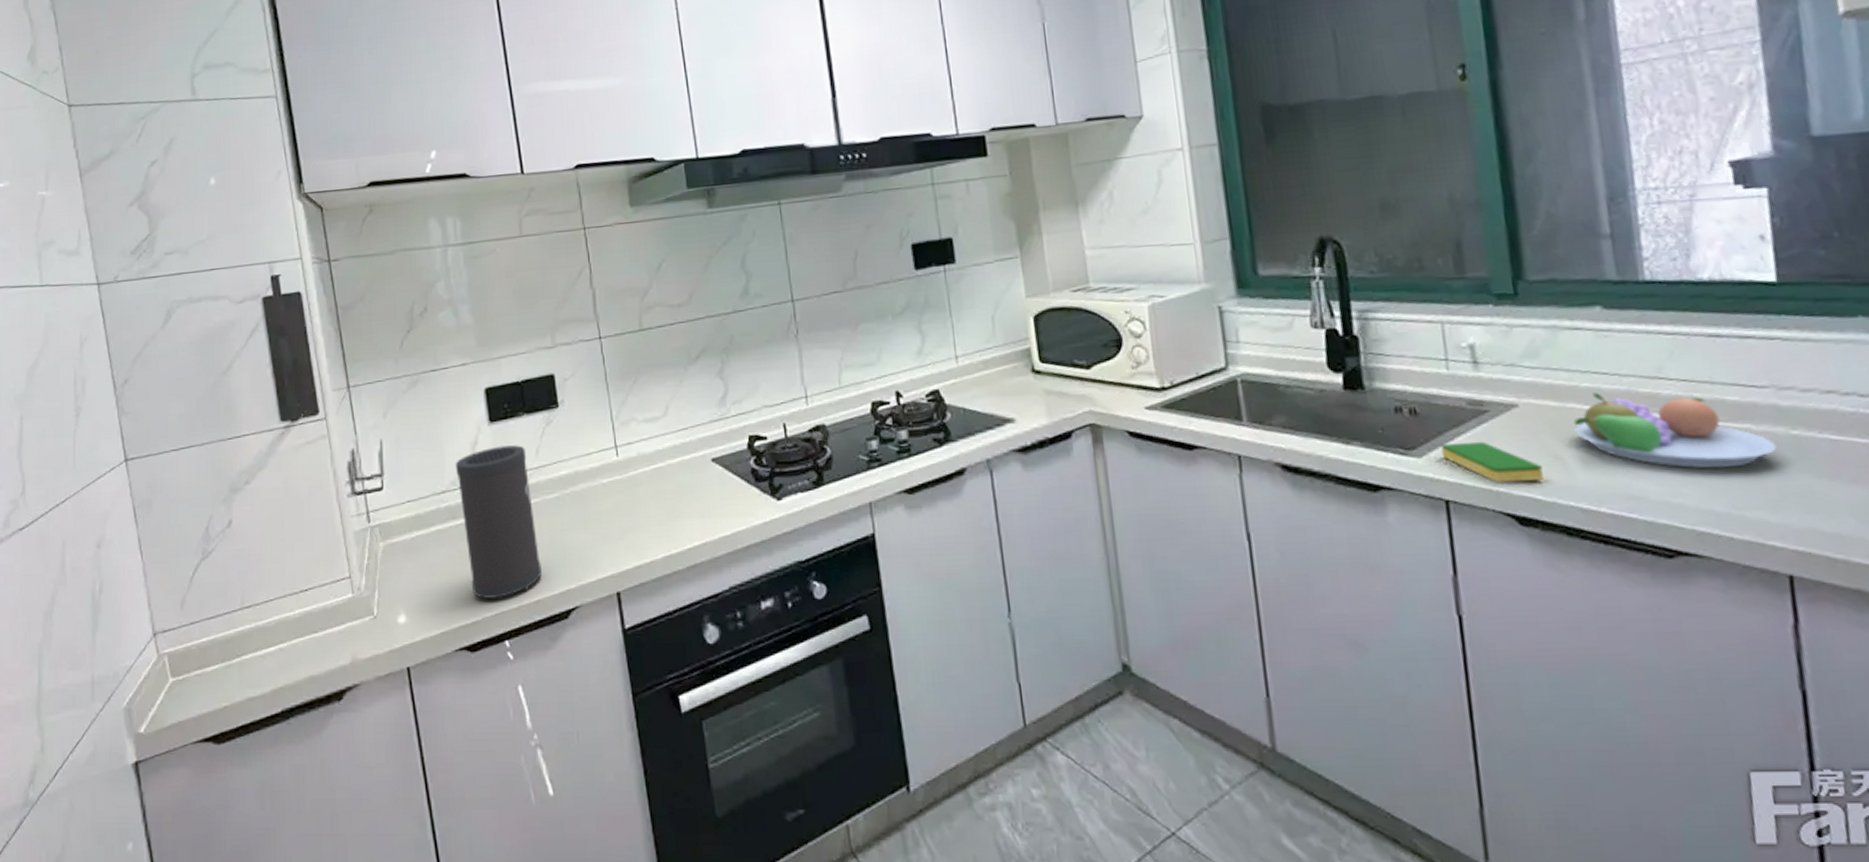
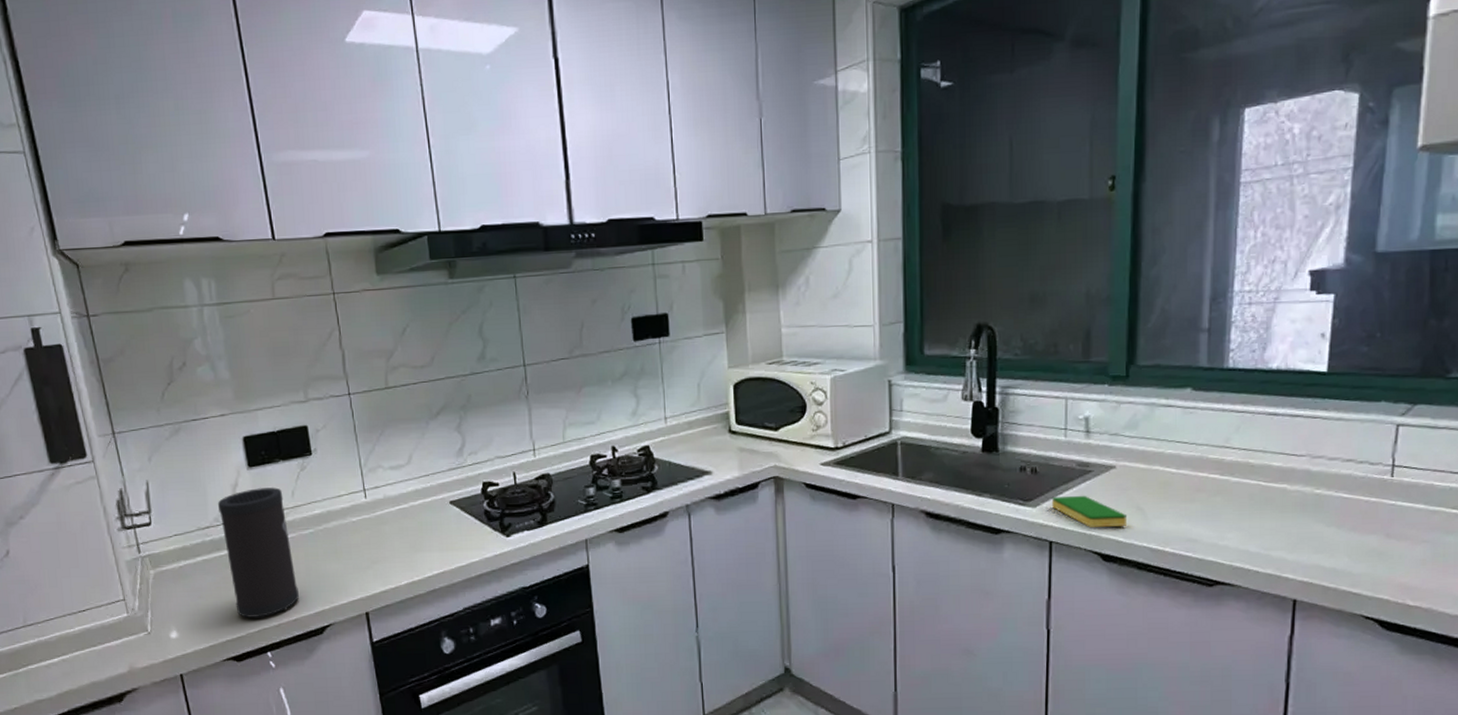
fruit bowl: present [1573,393,1777,469] -> none [1155,458,1303,519]

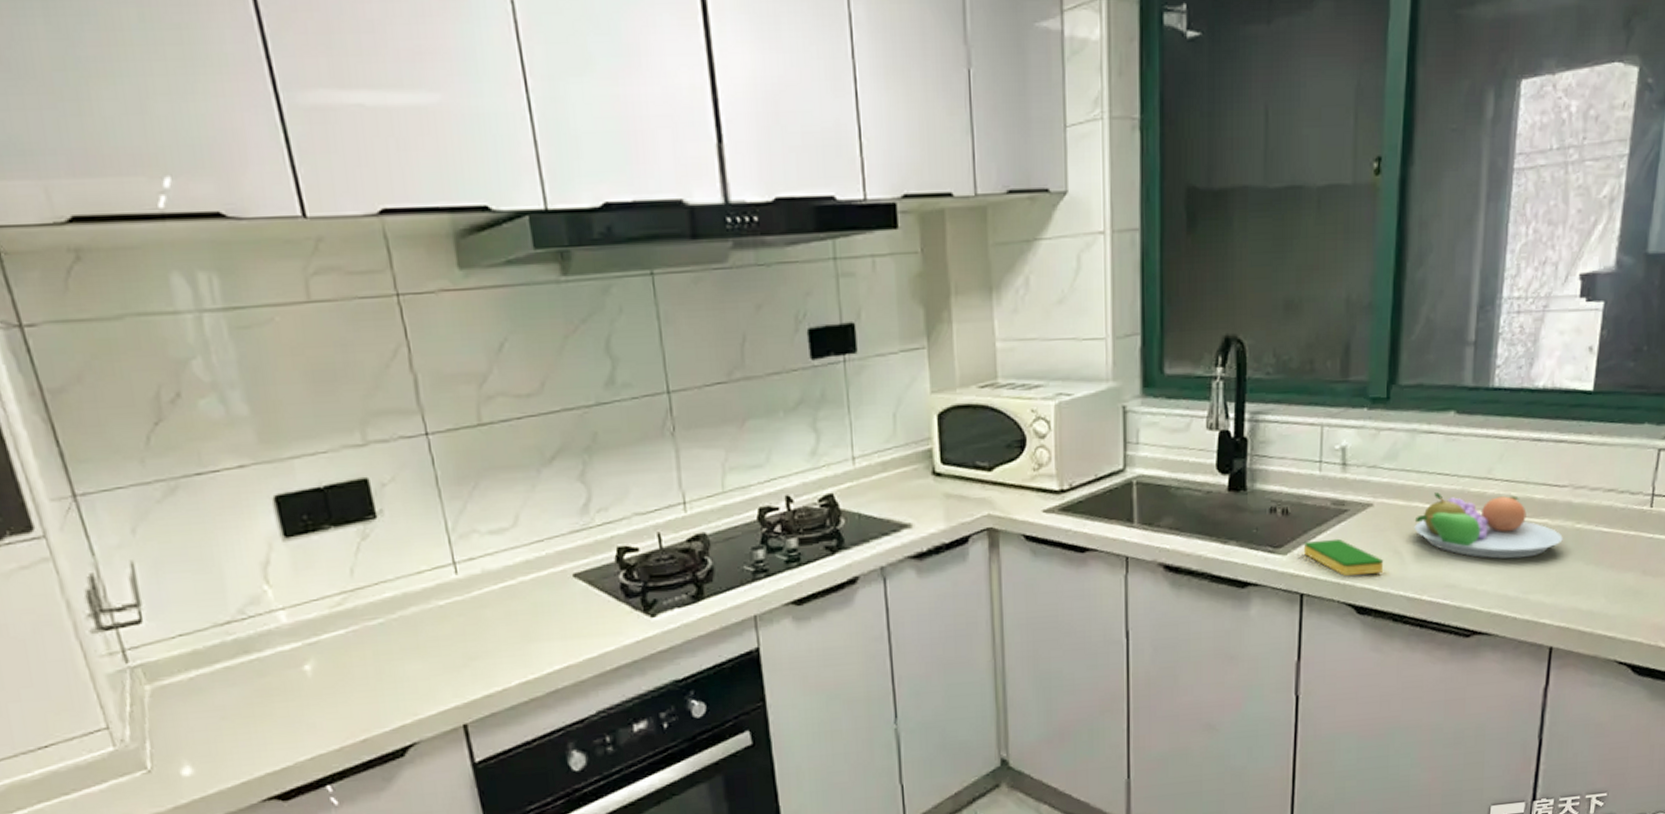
speaker: present [217,486,299,618] -> none [240,563,368,742]
fruit bowl: none [1155,458,1303,519] -> present [1414,492,1563,559]

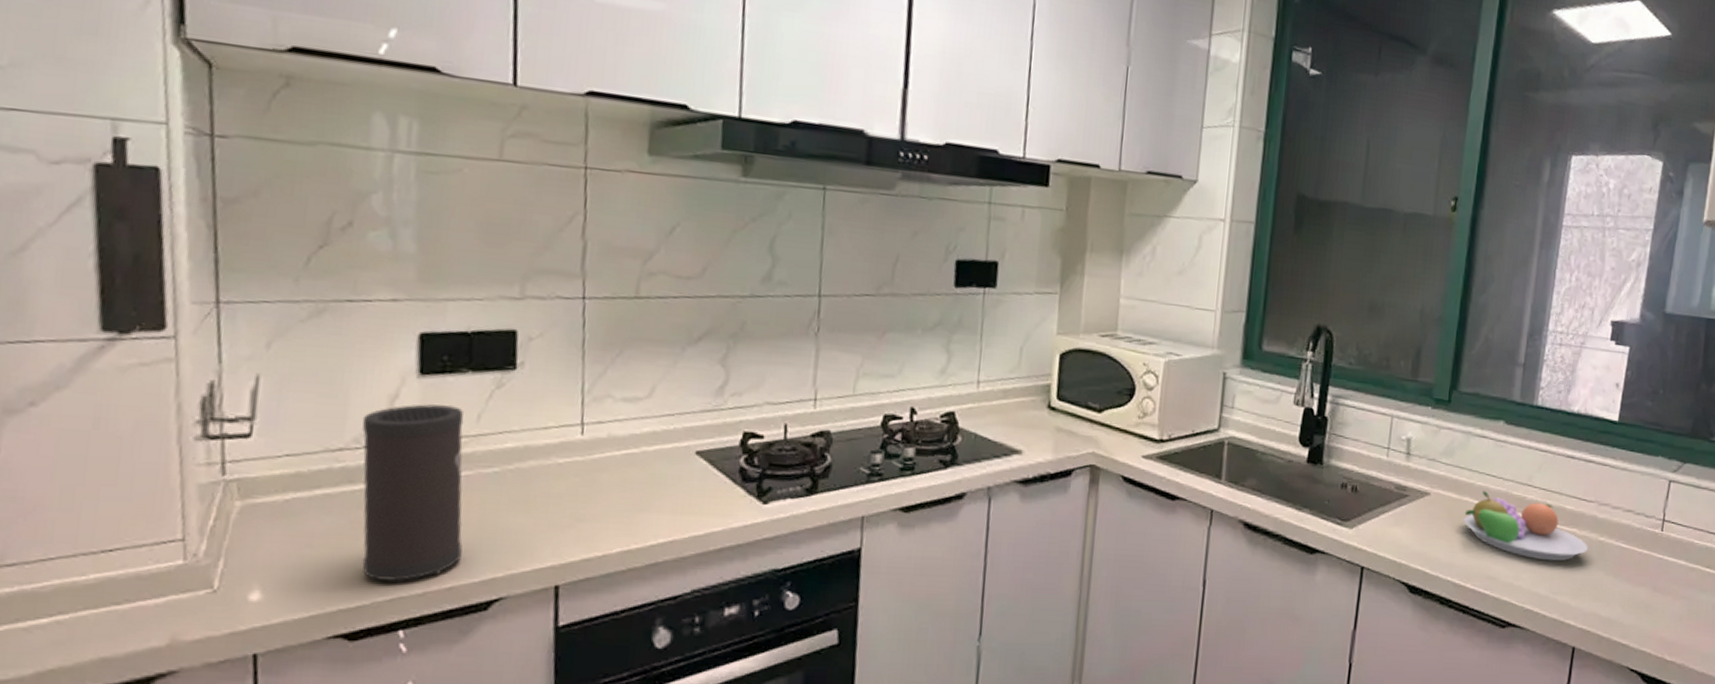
speaker: none [240,563,368,742] -> present [362,404,464,581]
dish sponge: present [1303,538,1384,576] -> none [1367,519,1436,557]

